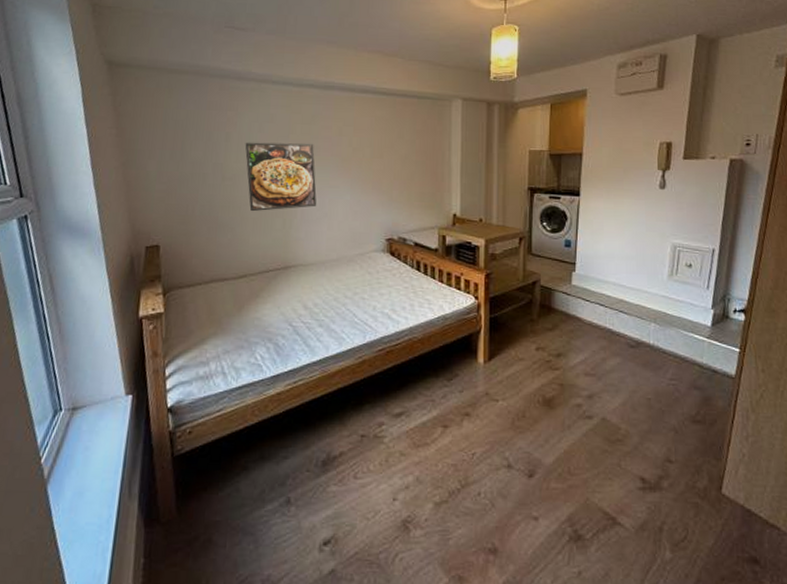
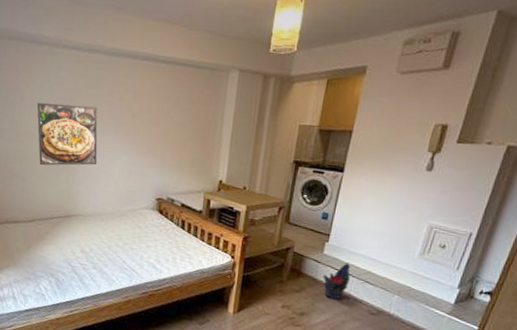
decorative plant: none [575,292,603,335] -> present [322,263,350,300]

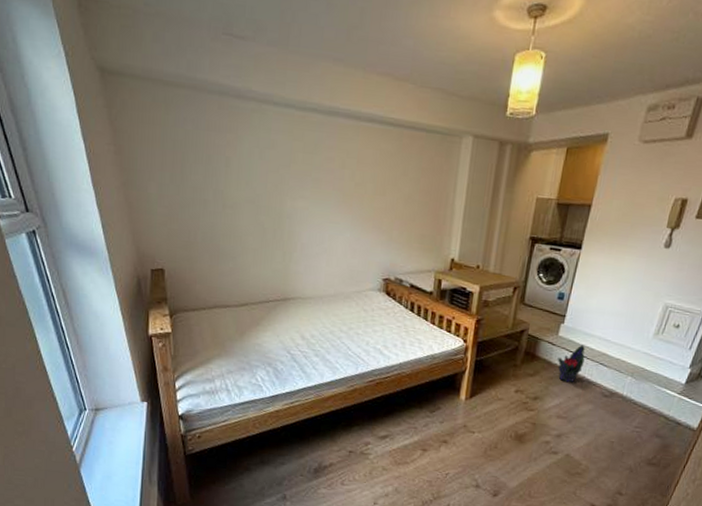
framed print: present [37,102,98,166] -> none [245,169,317,243]

